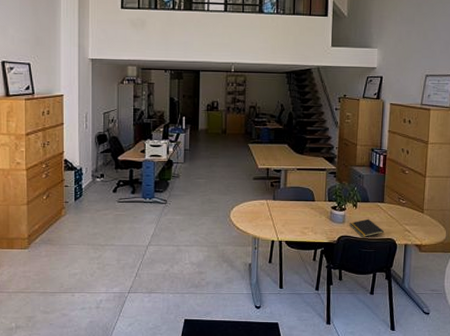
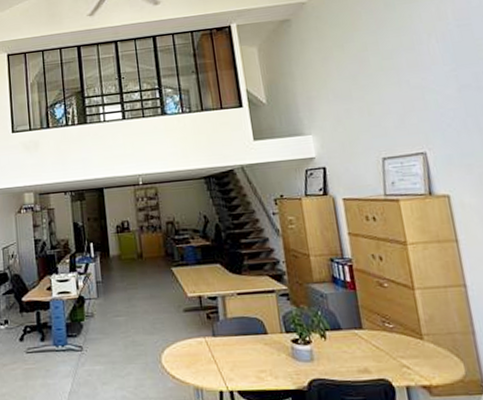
notepad: present [349,219,385,238] -> none [320,353,373,381]

